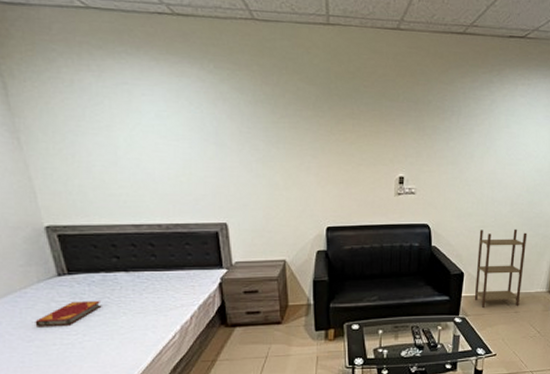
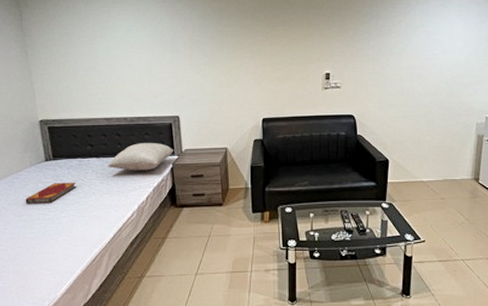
pillow: none [140,255,222,287] -> present [108,143,174,171]
shelving unit: present [474,229,527,308] -> none [400,118,449,194]

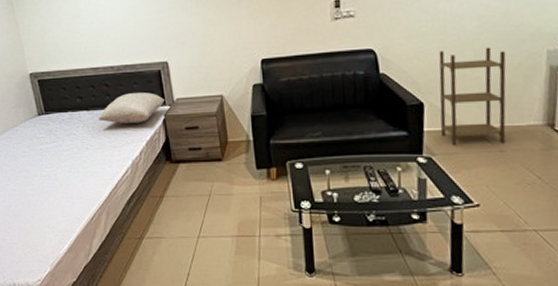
hardback book: present [25,182,77,204] -> none [23,137,70,160]
shelving unit: none [400,118,449,194] -> present [439,47,506,145]

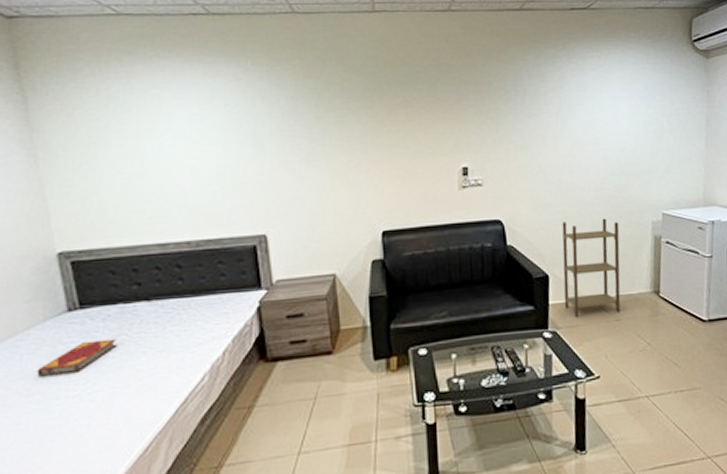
hardback book: none [23,137,70,160] -> present [36,338,118,377]
pillow: present [98,92,165,124] -> none [164,274,261,316]

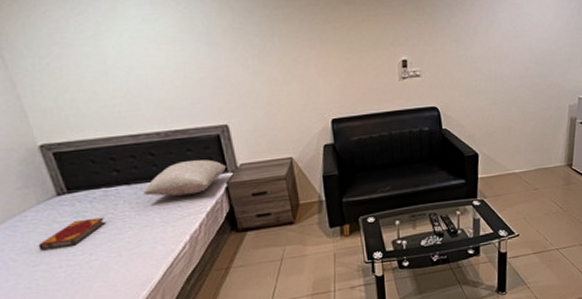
pillow: none [164,274,261,316] -> present [143,159,227,197]
shelving unit: present [562,218,621,317] -> none [490,103,541,188]

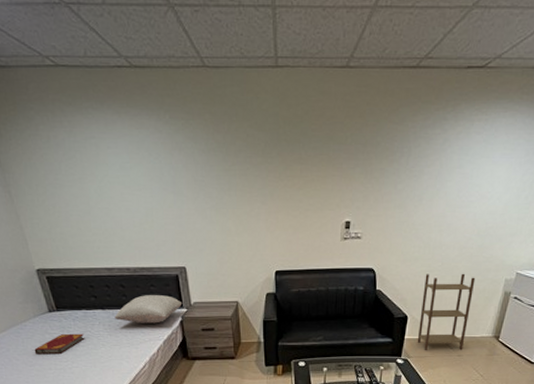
shelving unit: none [490,103,541,188] -> present [417,273,476,350]

